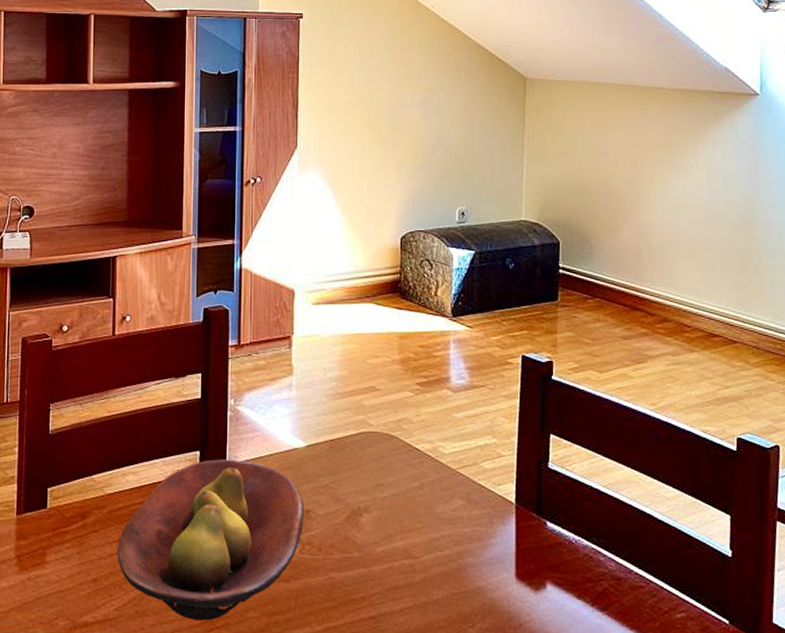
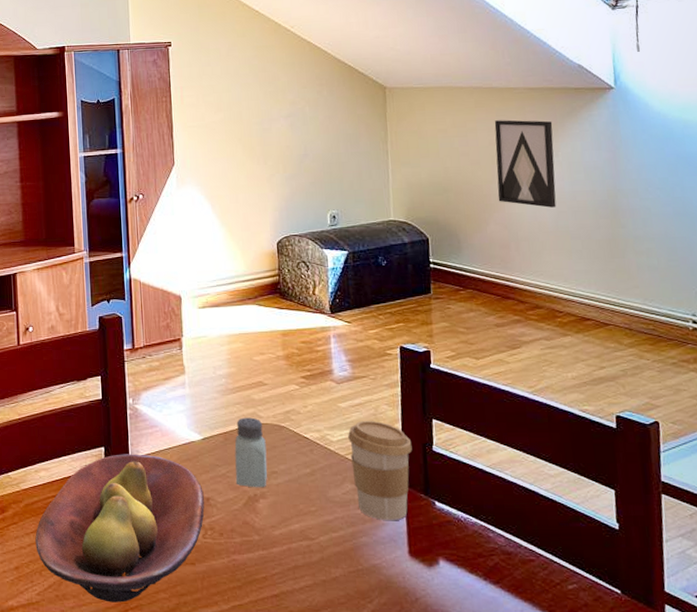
saltshaker: none [339,424,374,501] -> present [234,417,268,488]
coffee cup: none [461,432,527,540] -> present [348,420,413,520]
wall art: none [634,121,695,216] -> present [494,120,557,208]

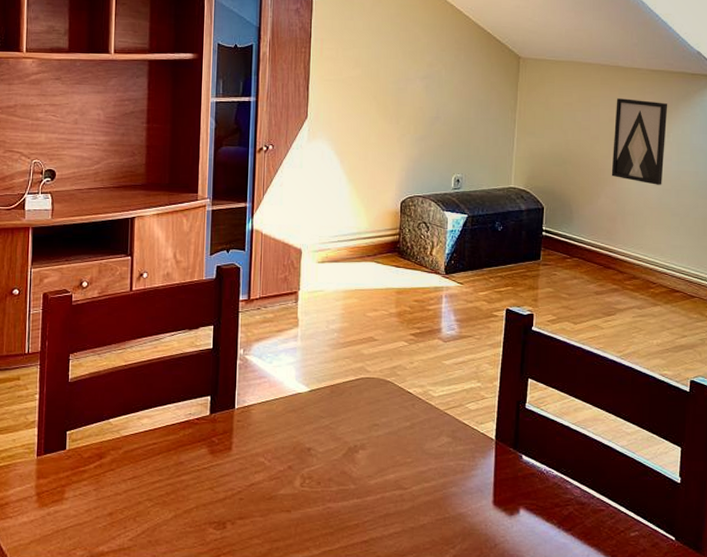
fruit bowl: present [35,454,204,603] -> none [132,403,305,548]
saltshaker: present [234,417,268,488] -> none [338,371,371,440]
coffee cup: present [348,420,413,520] -> none [449,377,507,472]

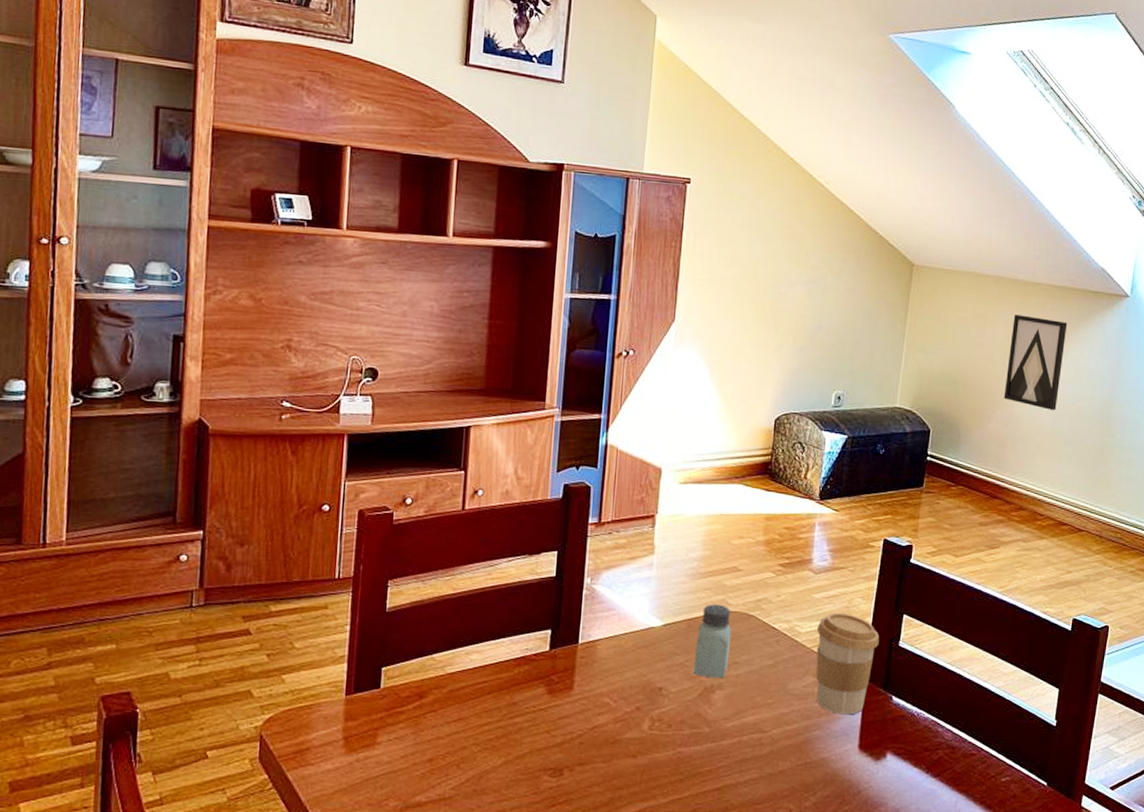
saltshaker: none [338,371,371,440] -> present [693,604,732,679]
coffee cup: none [449,377,507,472] -> present [816,612,880,714]

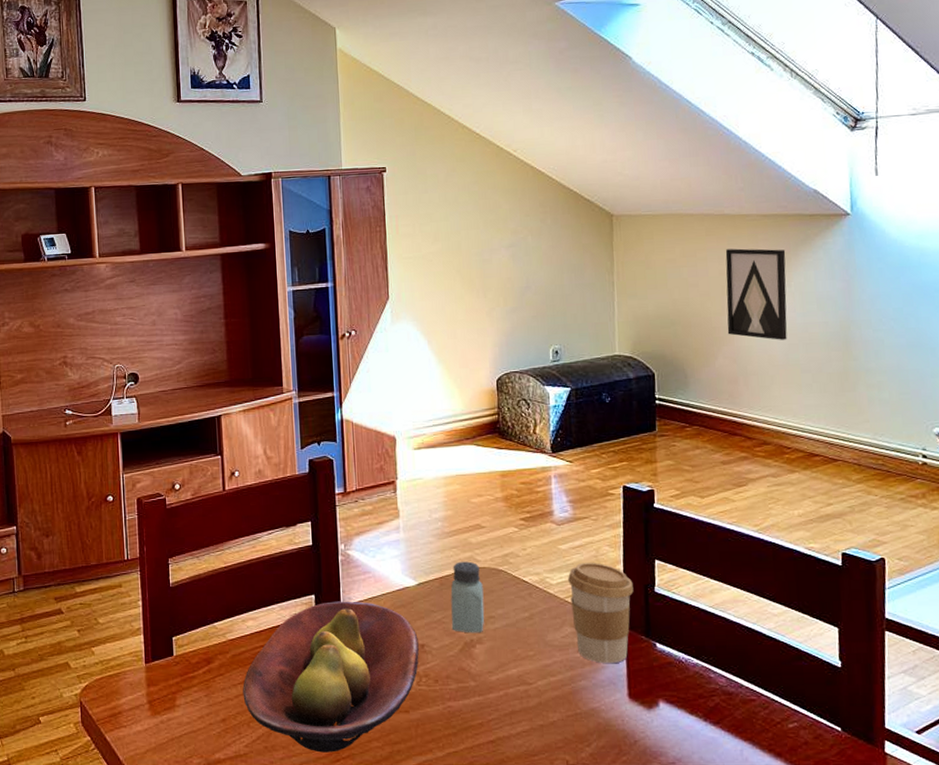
fruit bowl: none [456,638,657,797] -> present [243,601,419,753]

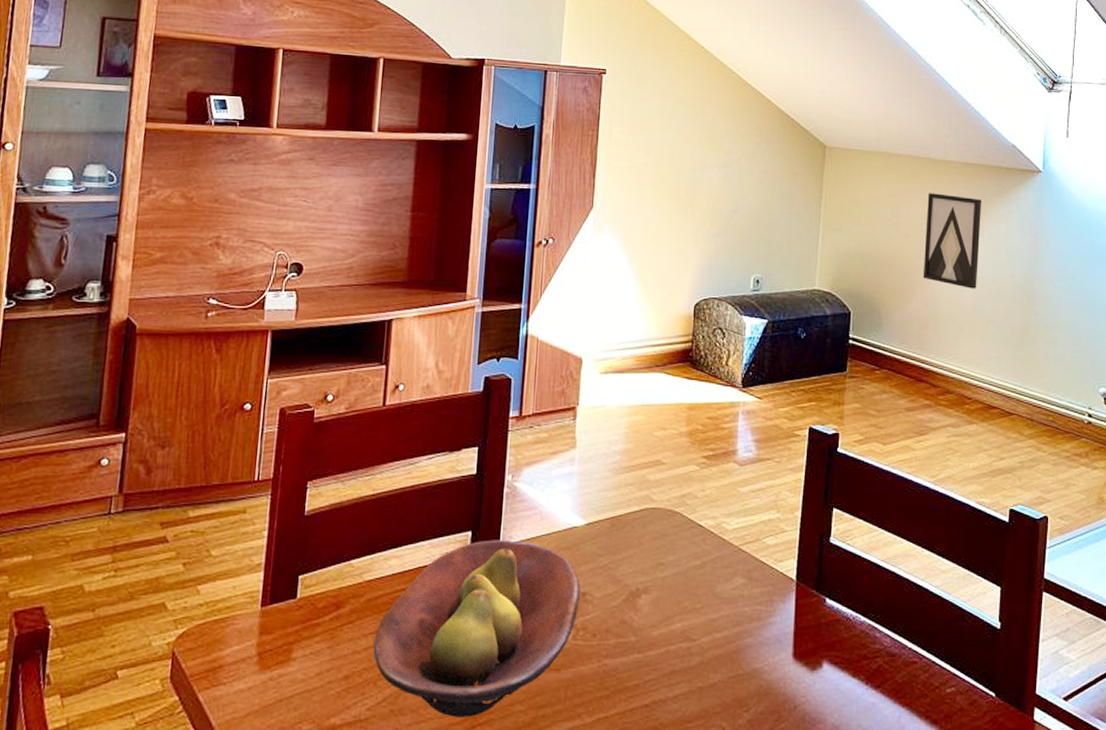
saltshaker: present [450,561,485,633] -> none [617,500,656,582]
coffee cup: present [568,562,634,663] -> none [745,507,810,619]

